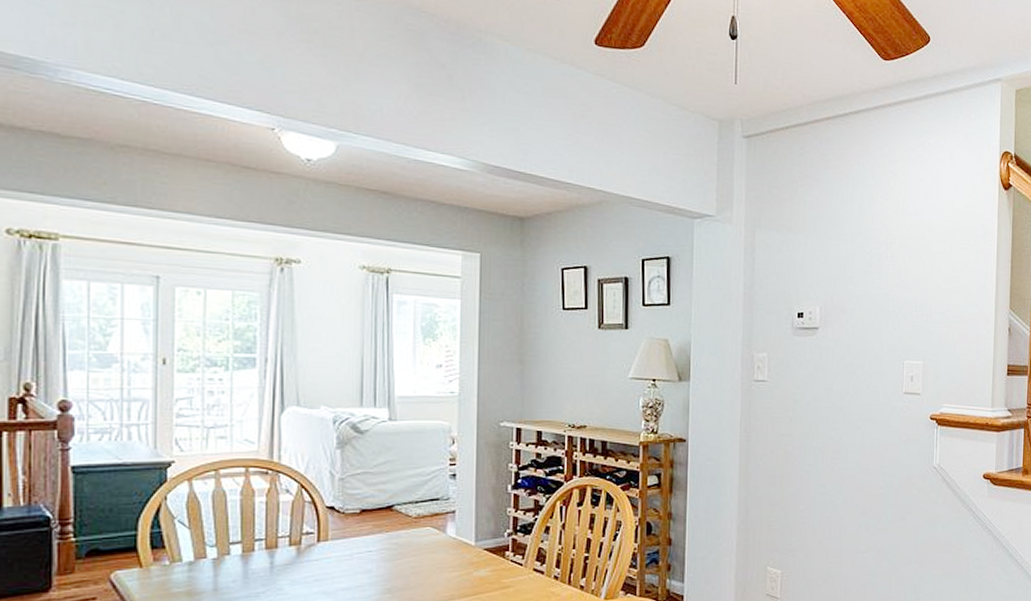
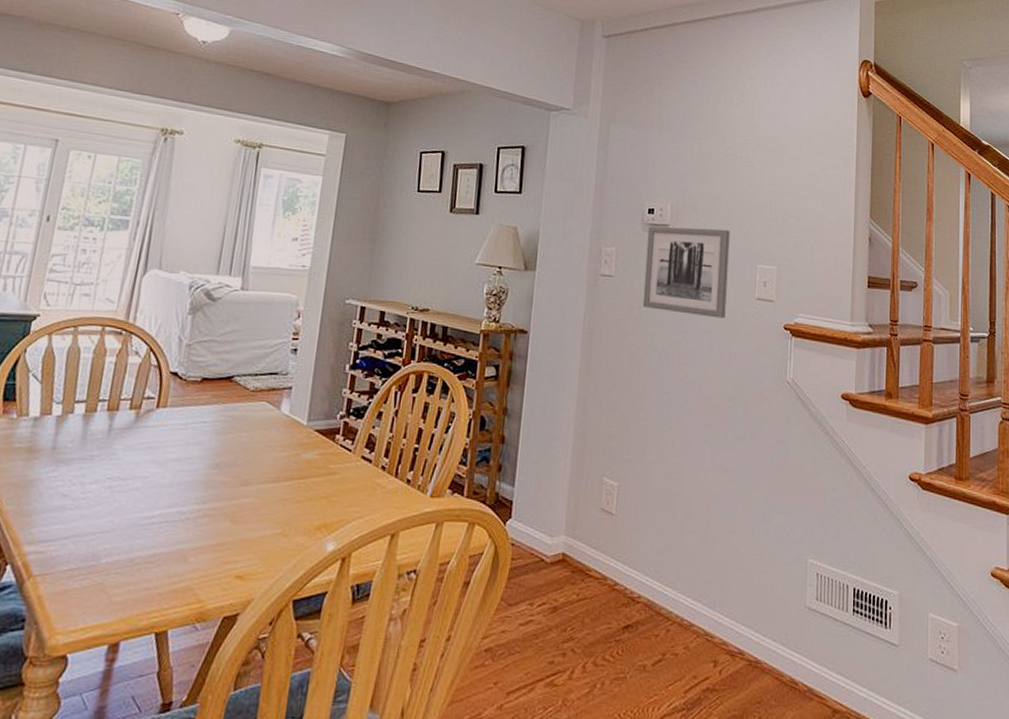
wall art: none [796,328,878,414] -> present [642,226,730,319]

